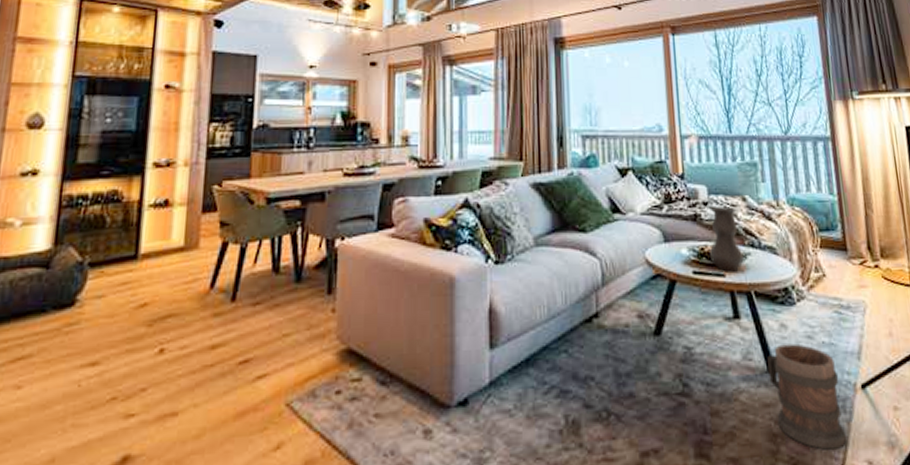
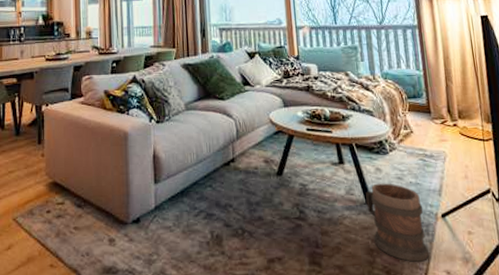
vase: present [709,207,744,272] -> none [319,80,347,129]

